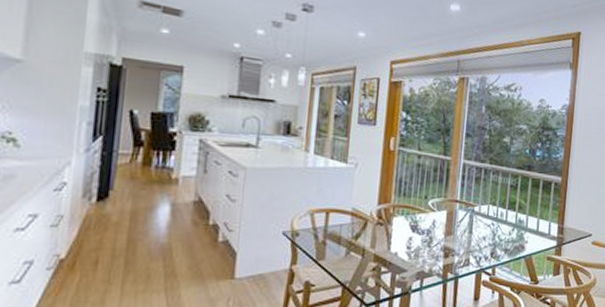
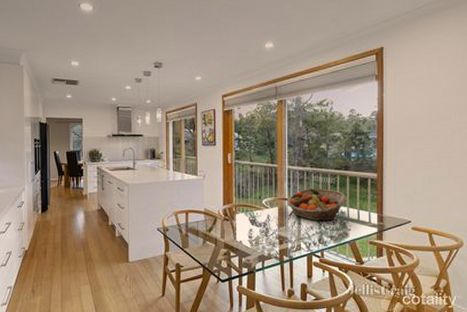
fruit basket: none [458,189,527,232] -> present [287,188,347,222]

